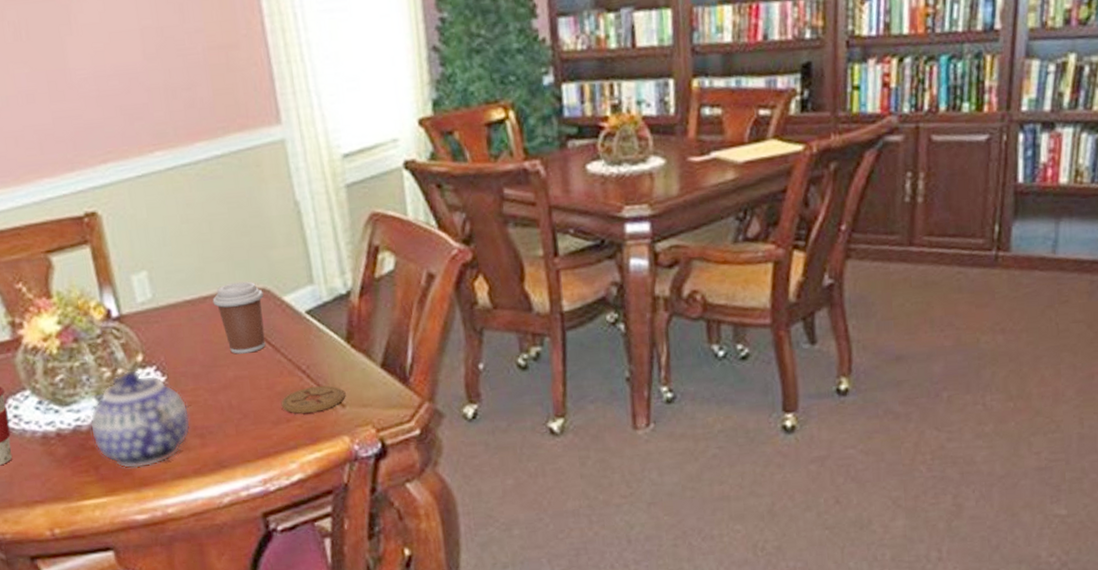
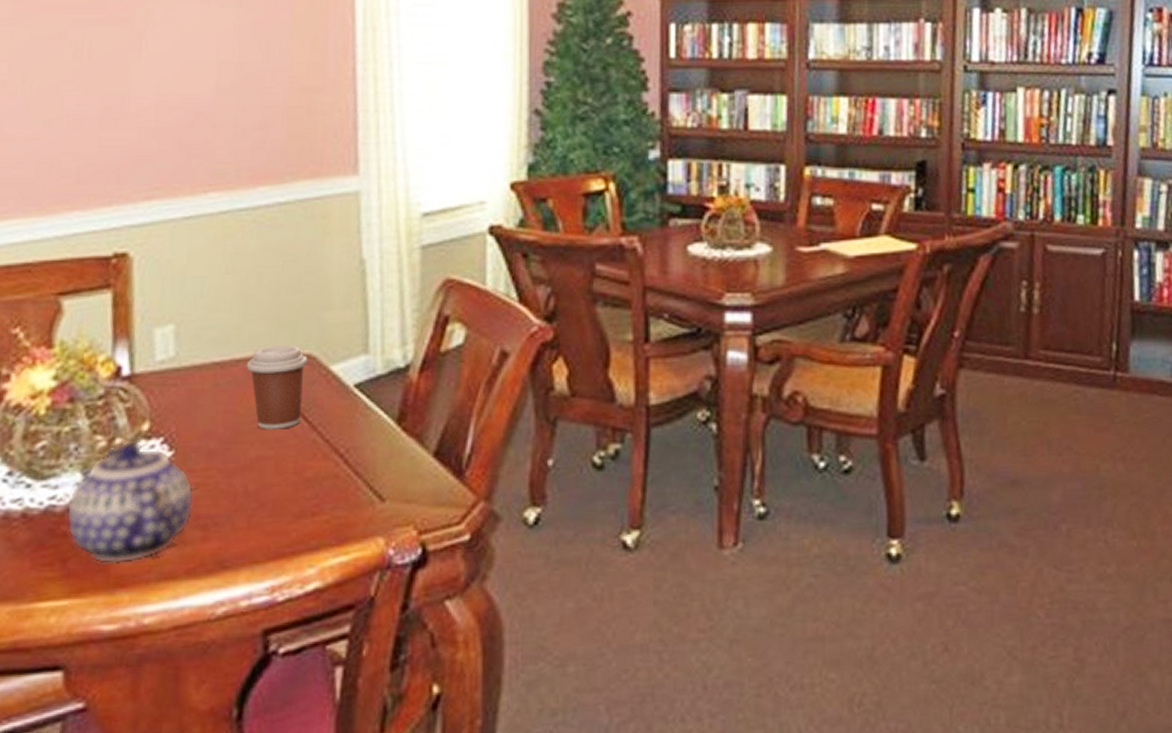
coaster: present [281,385,345,414] -> none [308,473,386,506]

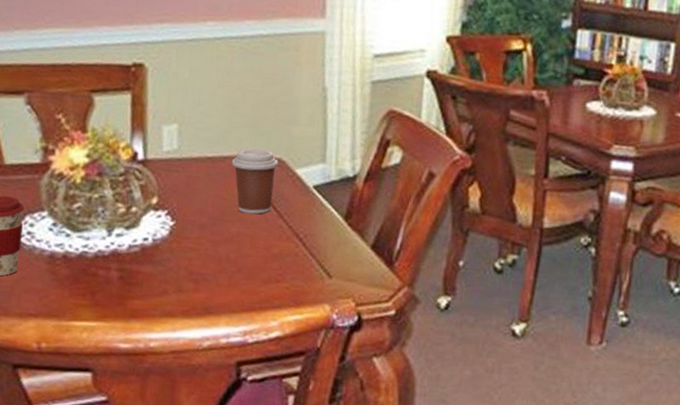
teapot: present [66,440,195,564] -> none [95,209,190,301]

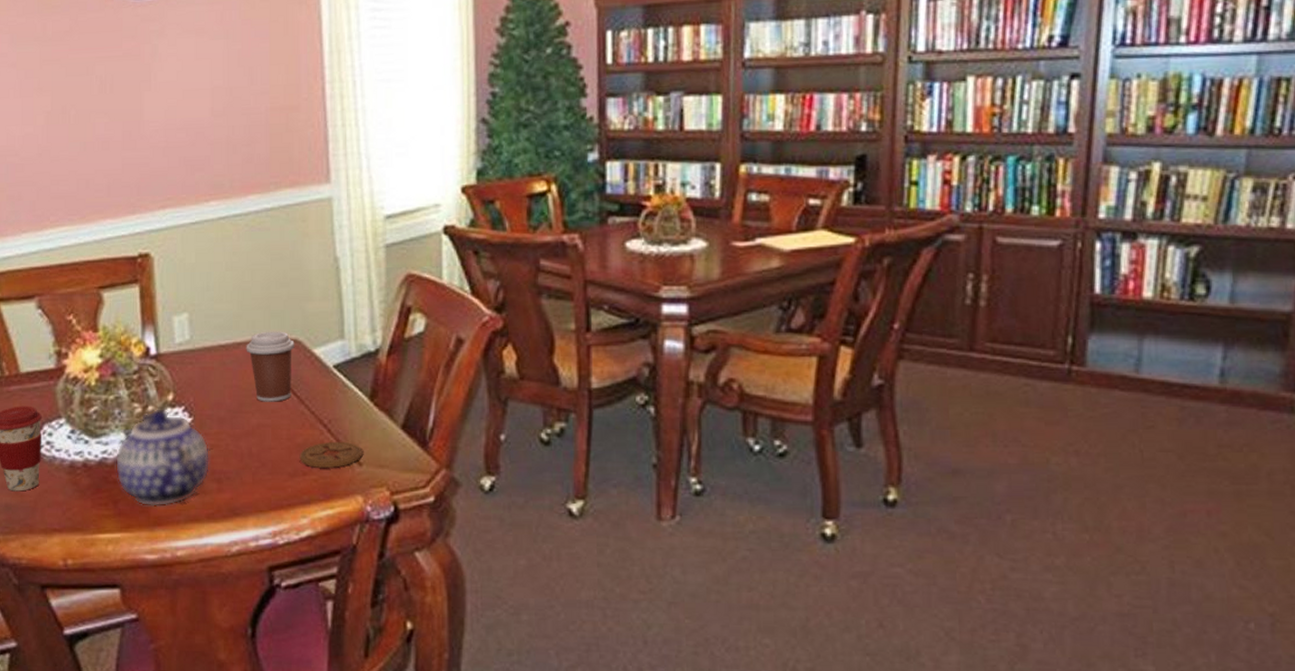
teapot: none [95,209,190,301] -> present [115,407,210,507]
coaster: none [274,254,334,278] -> present [299,441,363,468]

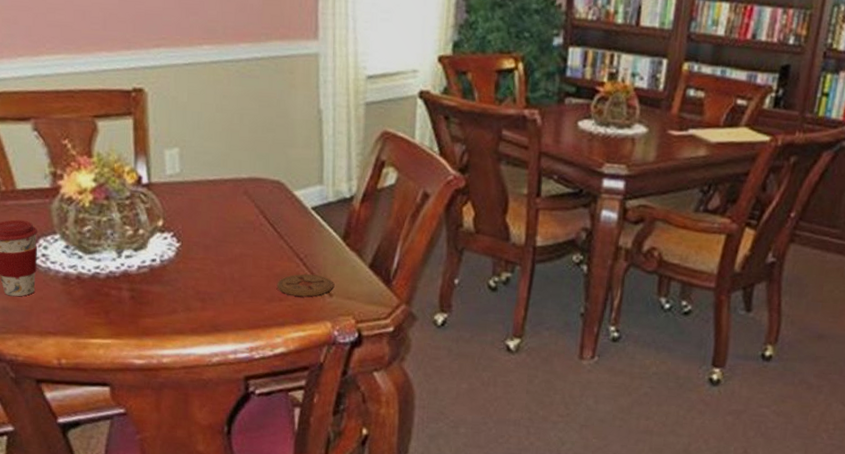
teapot: present [115,407,210,507] -> none [107,232,196,319]
coffee cup: present [246,331,295,402] -> none [232,171,278,235]

